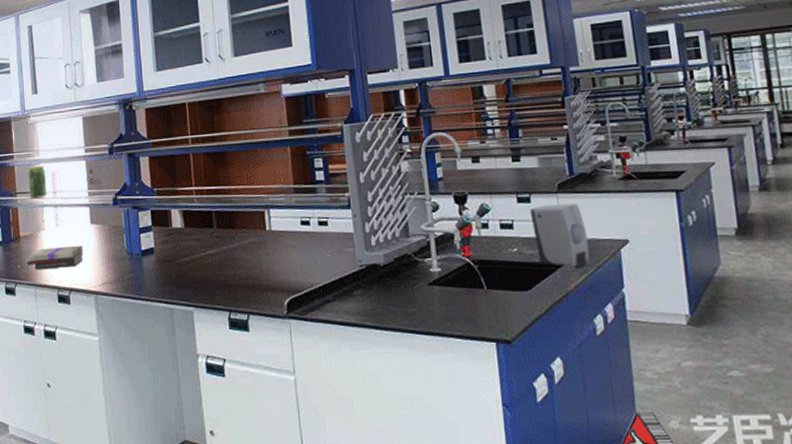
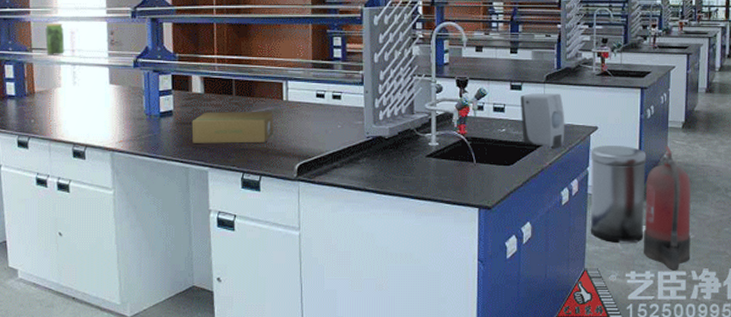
books: present [27,245,84,270] -> none [42,103,101,125]
box: none [173,242,258,282] -> present [191,111,274,144]
pedal bin: none [624,260,707,381] -> present [590,146,647,244]
fire extinguisher: none [699,258,773,414] -> present [643,146,691,271]

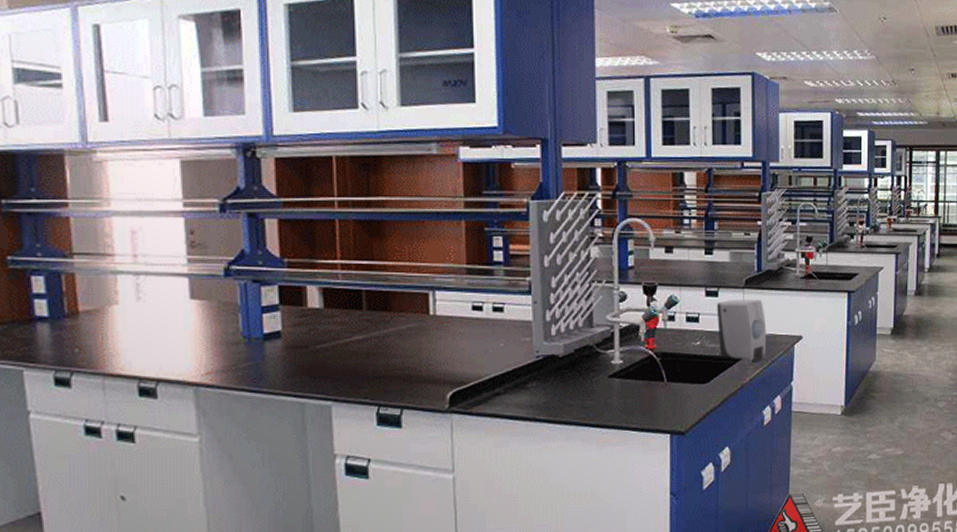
jar: present [45,24,65,56] -> none [92,220,123,263]
box: present [191,111,274,144] -> none [307,328,418,372]
pedal bin: present [590,146,647,244] -> none [794,356,854,465]
fire extinguisher: present [643,146,691,271] -> none [851,355,900,490]

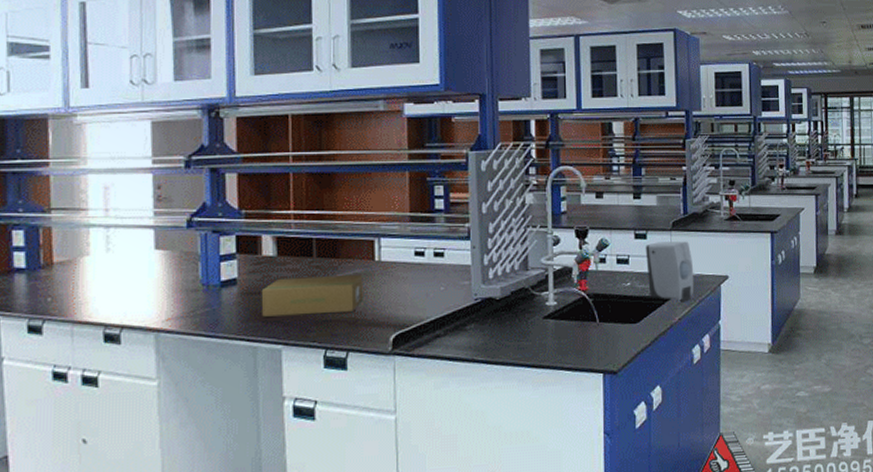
box: none [307,328,418,372] -> present [261,274,363,317]

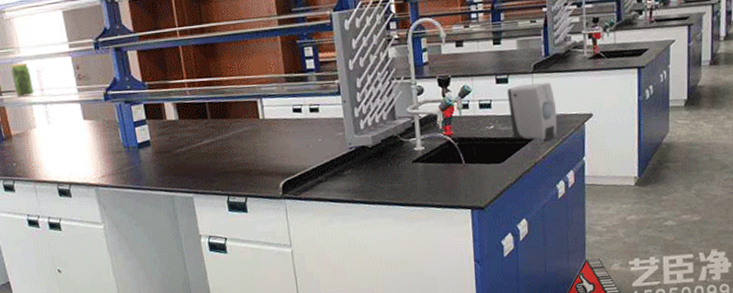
jar: none [69,177,96,217] -> present [10,63,34,97]
box: present [261,274,363,317] -> none [170,131,254,171]

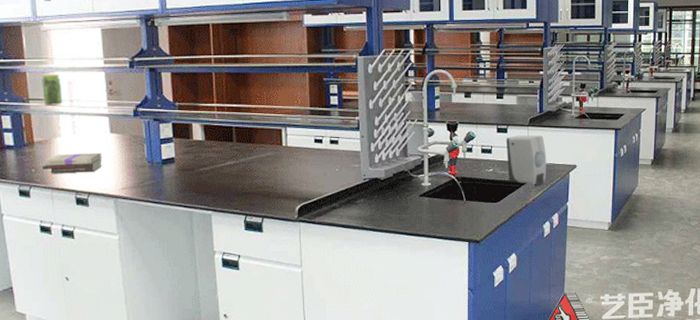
books: none [22,141,80,167] -> present [42,152,103,174]

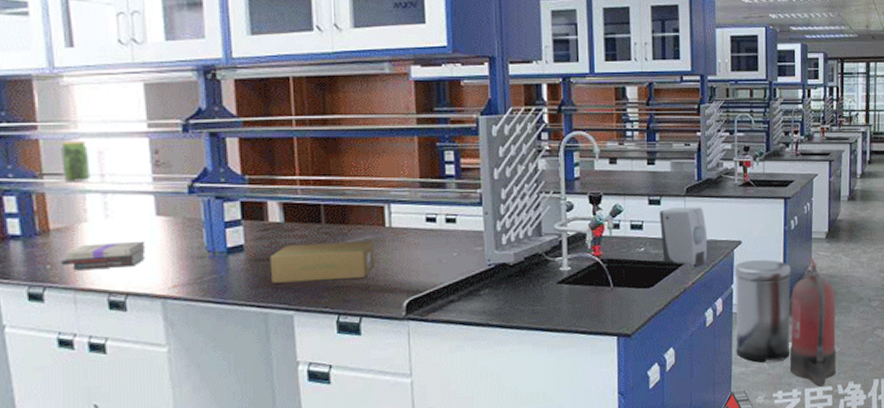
box: none [194,156,274,189] -> present [269,240,375,283]
pedal bin: none [569,182,620,270] -> present [735,260,791,363]
fire extinguisher: none [616,181,658,292] -> present [789,258,836,386]

